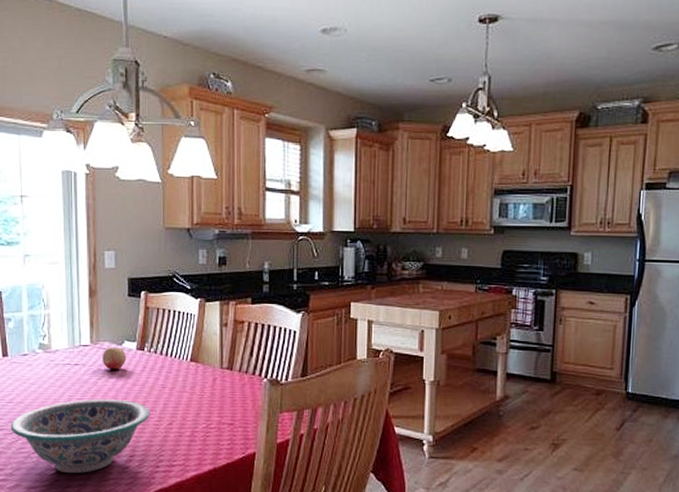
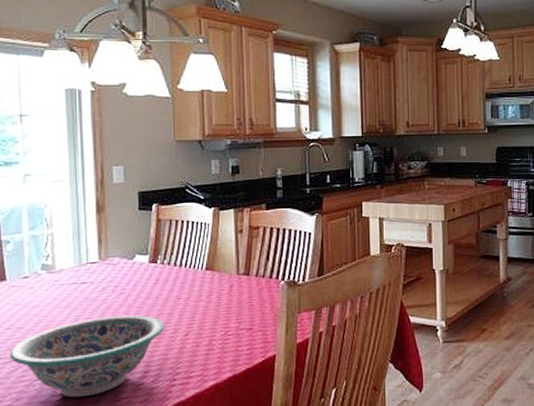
fruit: present [102,347,127,370] -> none [112,262,138,286]

